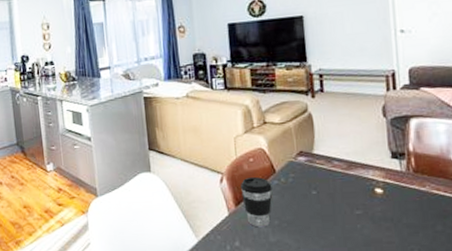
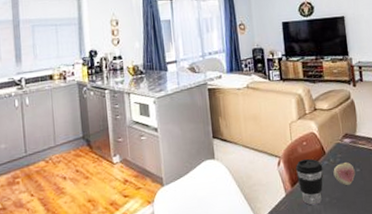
fruit: none [284,183,311,209] -> present [333,162,355,186]

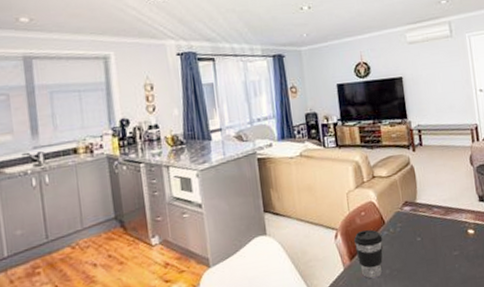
fruit: present [333,162,355,186] -> none [393,231,416,256]

